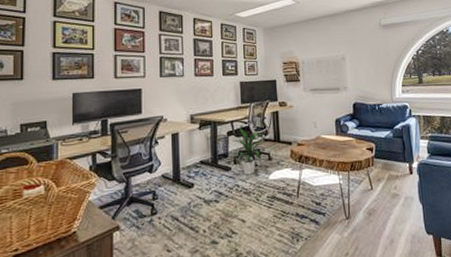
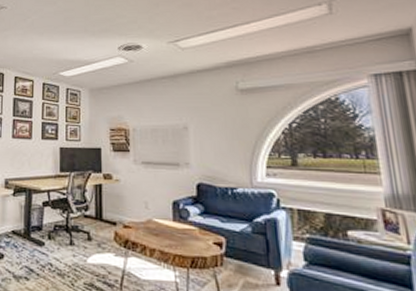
indoor plant: present [233,129,264,175] -> none [48,200,83,255]

